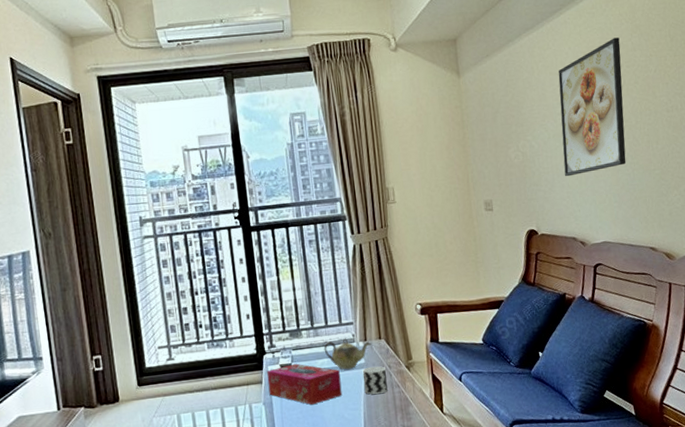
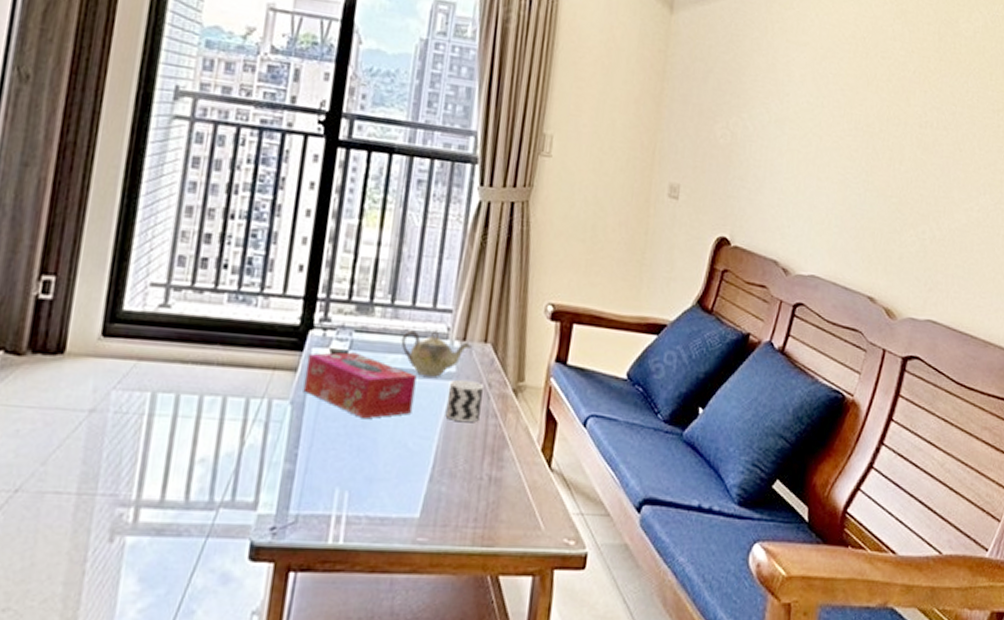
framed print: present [558,37,626,177] -> none [780,17,879,181]

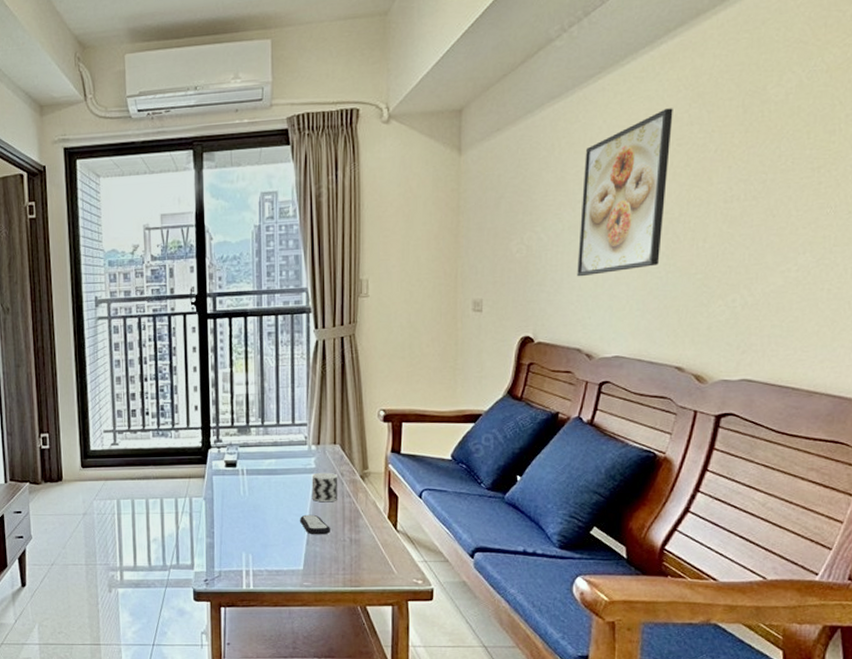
tissue box: present [303,352,417,419] -> none [210,461,288,506]
teapot: present [401,330,472,377] -> none [272,440,325,473]
remote control: none [425,437,465,469] -> present [300,514,330,535]
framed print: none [780,17,879,181] -> present [577,108,673,277]

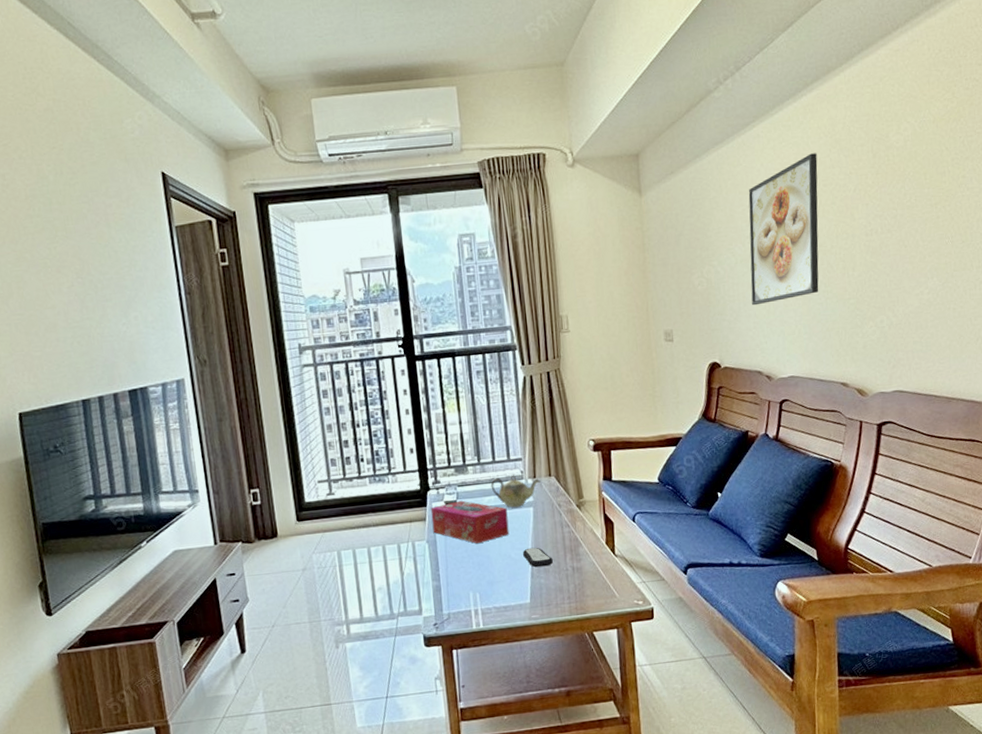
tissue box: none [210,461,288,506] -> present [430,500,510,544]
teapot: none [272,440,325,473] -> present [490,475,541,508]
cup: present [311,472,338,503] -> none [530,504,557,534]

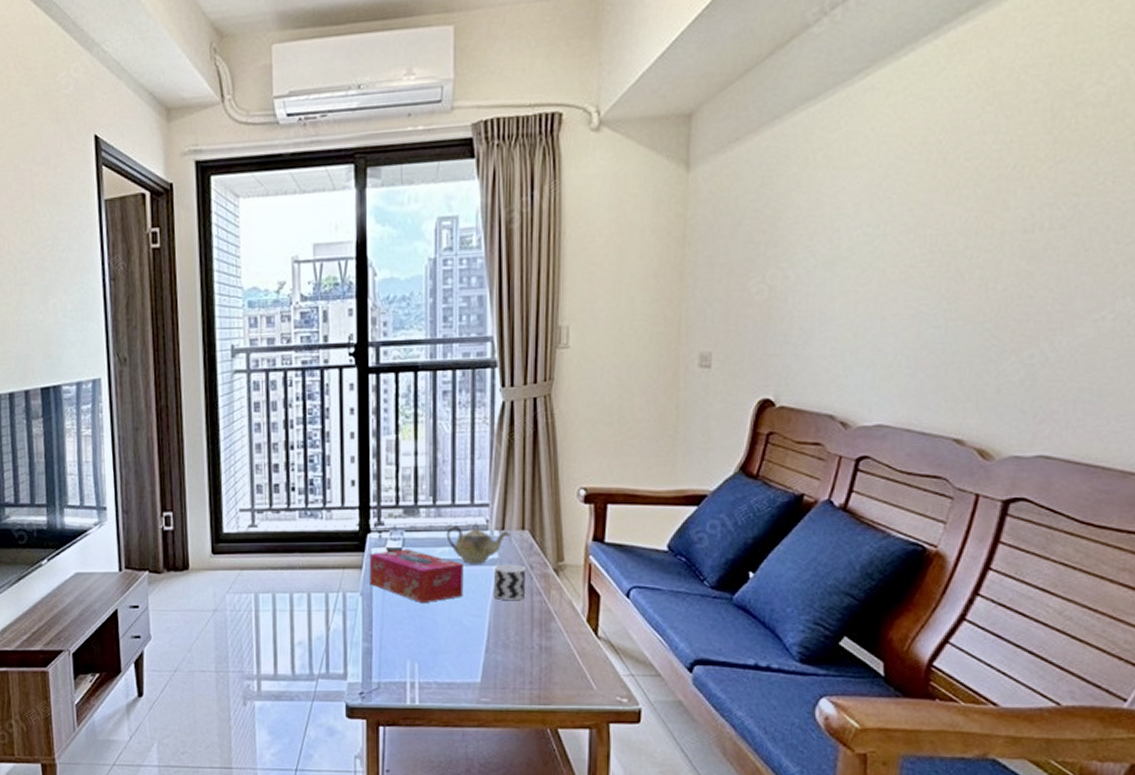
remote control: present [523,547,553,568] -> none [478,615,515,641]
cup: none [530,504,557,534] -> present [493,564,527,601]
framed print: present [748,153,819,306] -> none [832,112,961,325]

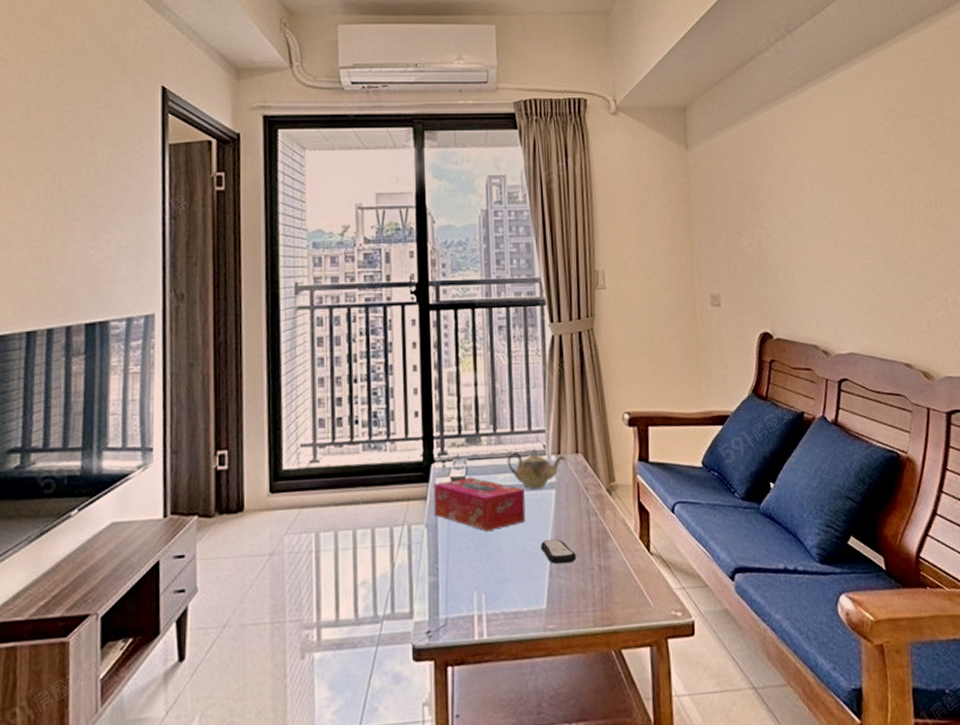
remote control: none [478,615,515,641] -> present [541,538,576,564]
cup: present [493,564,527,601] -> none [552,486,583,523]

